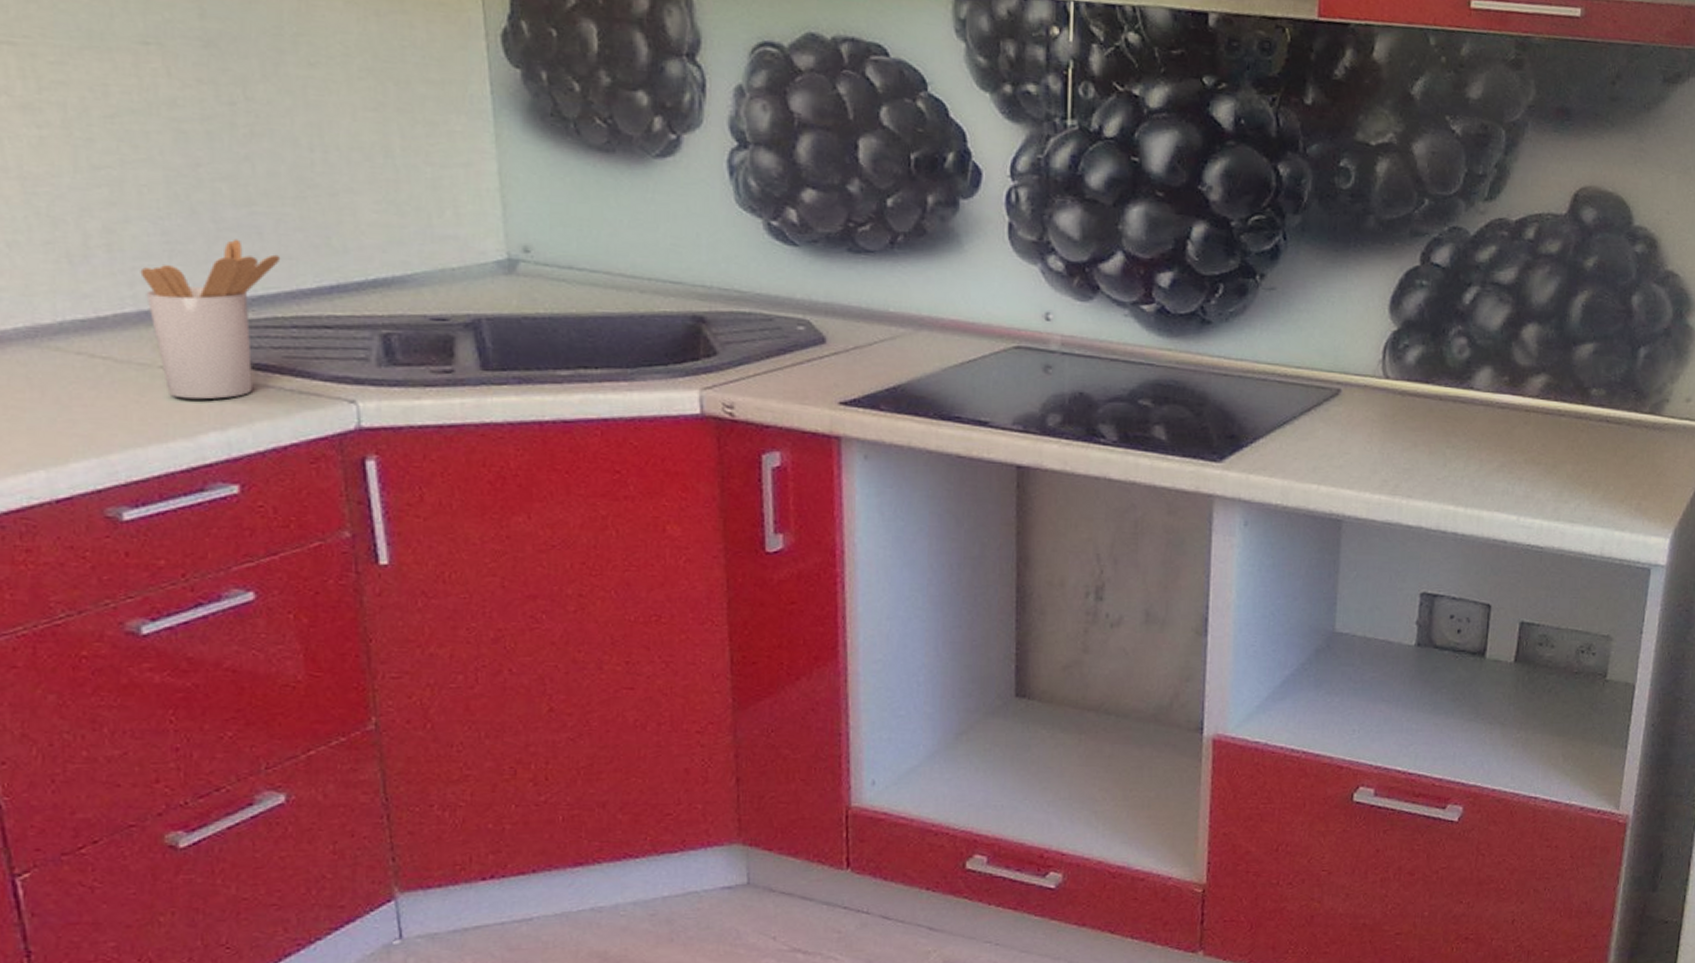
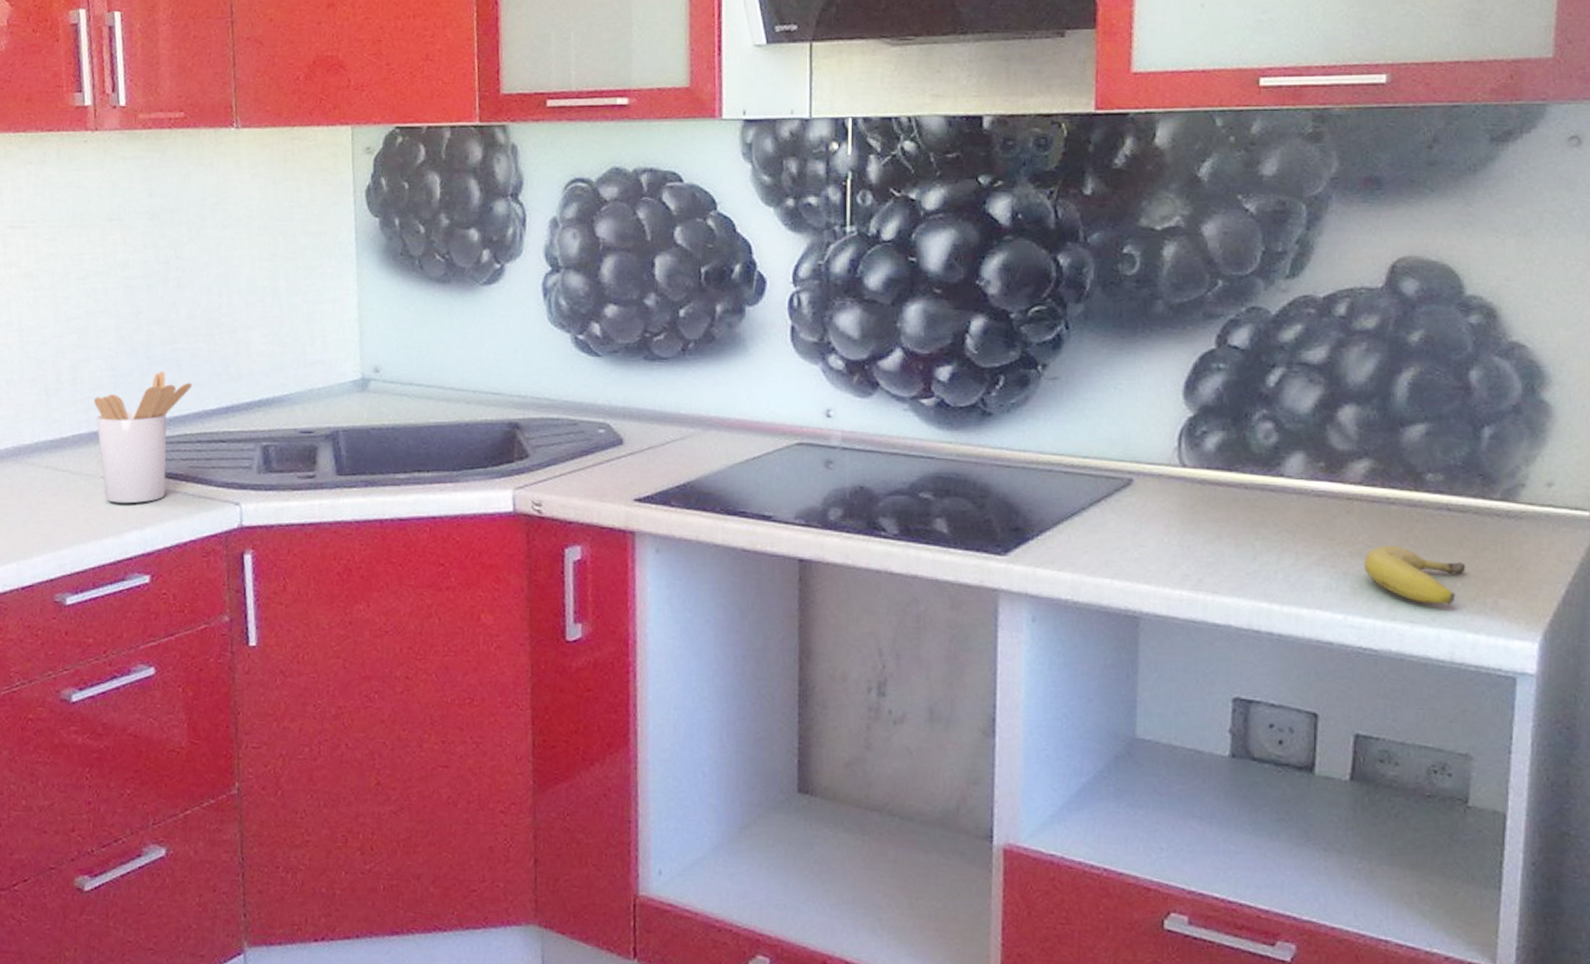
fruit: none [1536,452,1617,506] -> present [1364,544,1465,605]

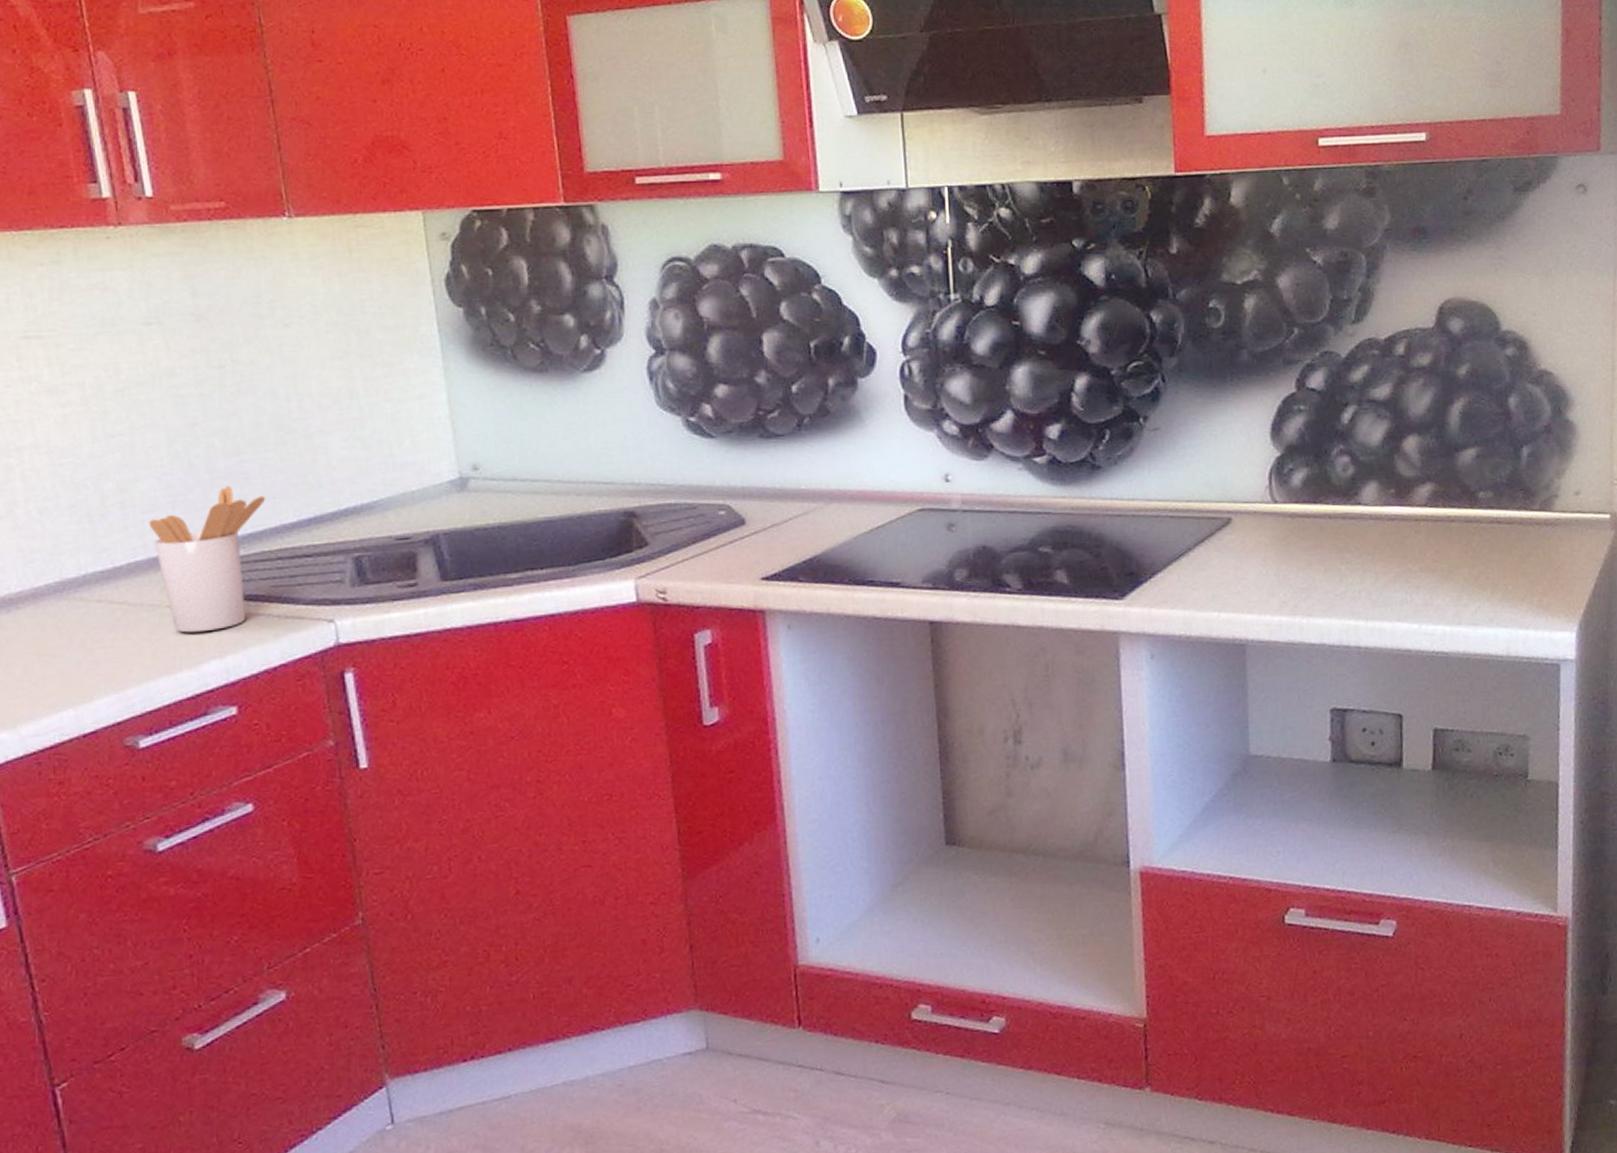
fruit: present [1364,544,1465,605] -> none [1432,558,1514,608]

